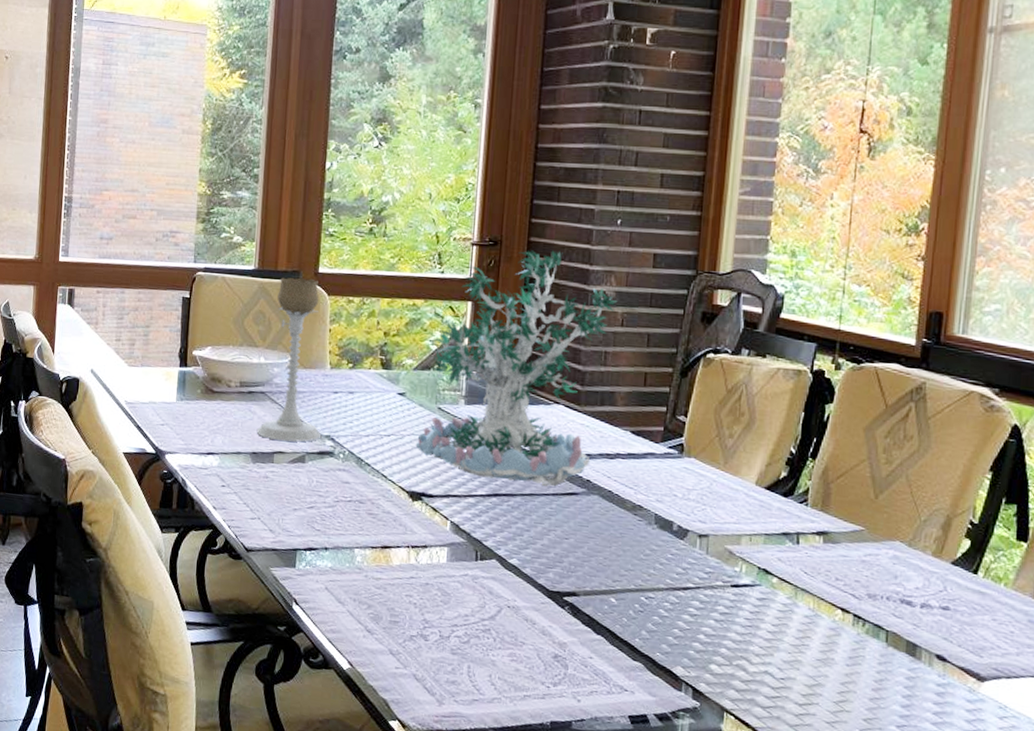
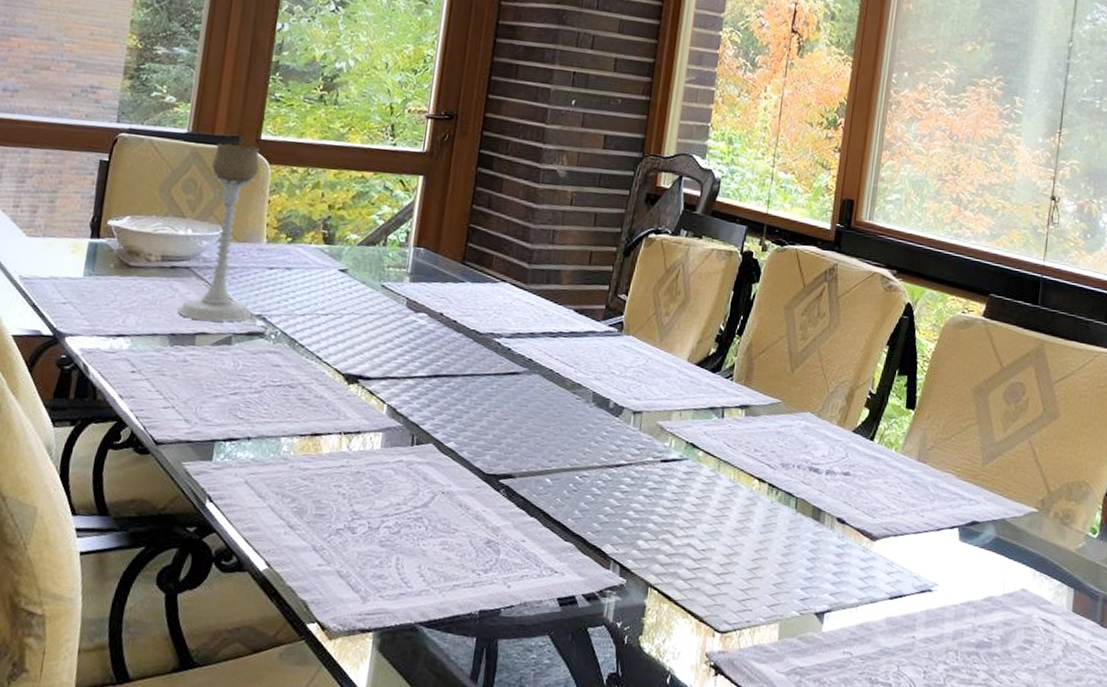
plant: present [415,250,618,487] -> none [355,126,568,367]

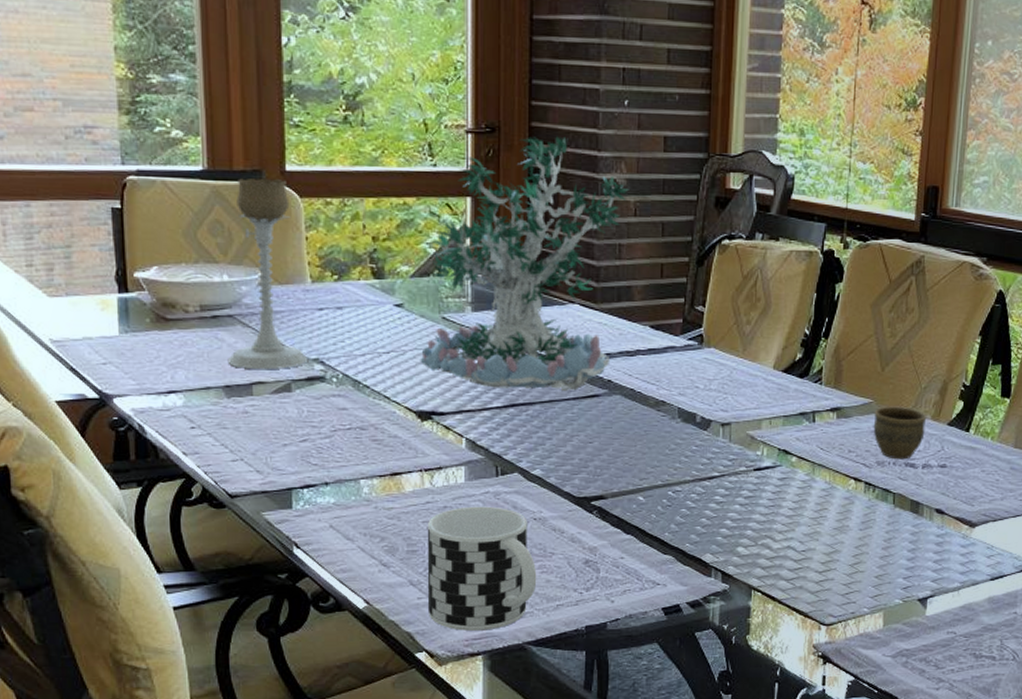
cup: none [325,473,438,606] -> present [427,506,537,631]
plant: none [355,126,568,367] -> present [420,136,629,392]
cup: none [779,408,833,464] -> present [873,406,927,460]

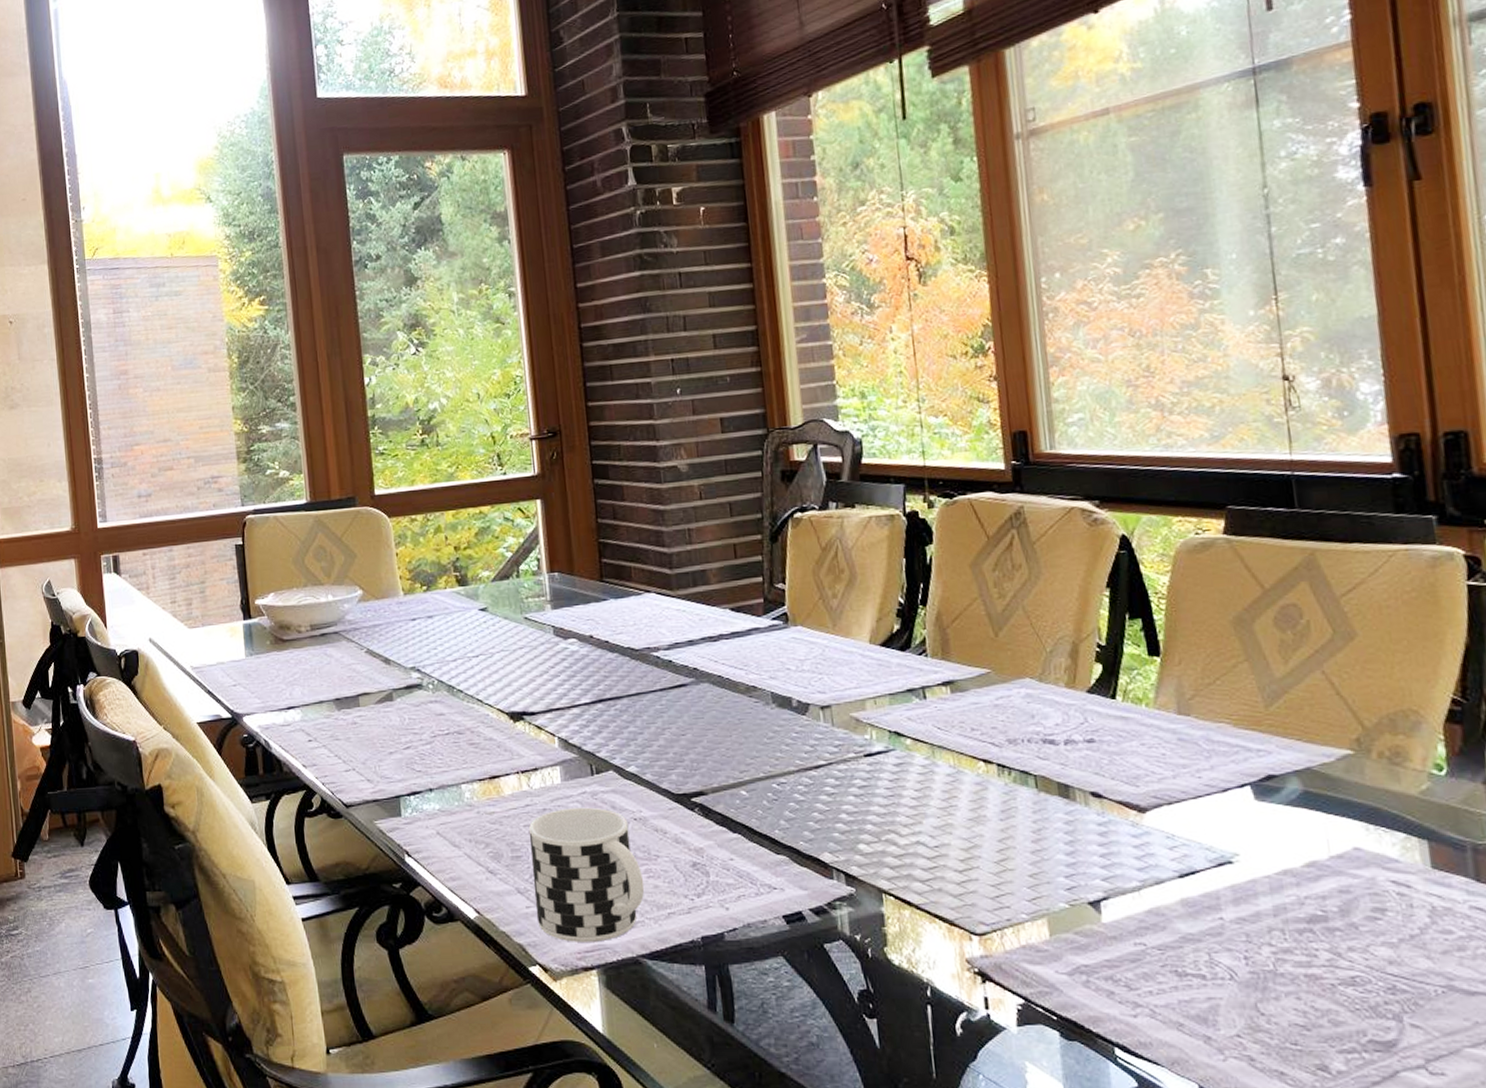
candle holder: present [227,177,309,370] -> none [335,502,406,682]
plant: present [420,136,629,392] -> none [507,431,694,684]
cup: present [873,406,927,460] -> none [994,675,1061,736]

